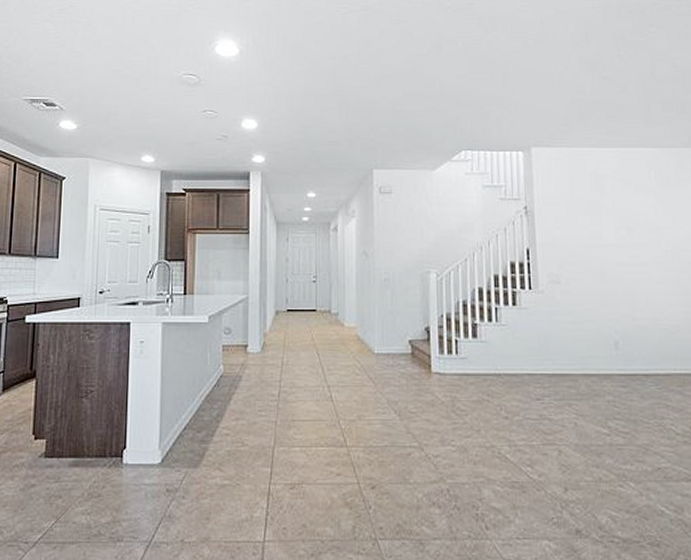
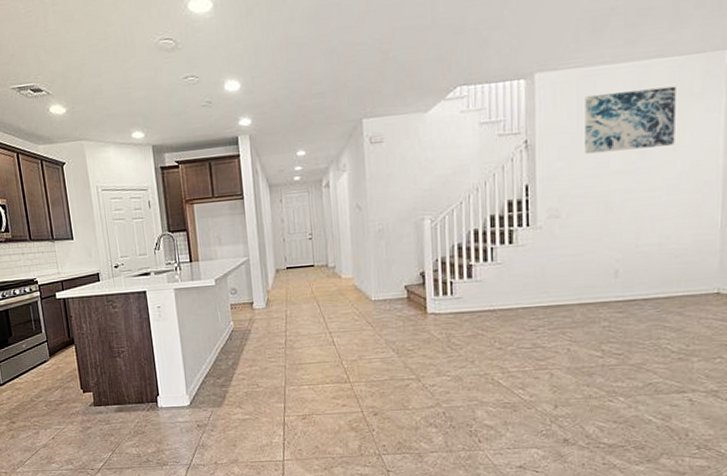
wall art: none [577,173,659,225] -> present [585,86,676,154]

